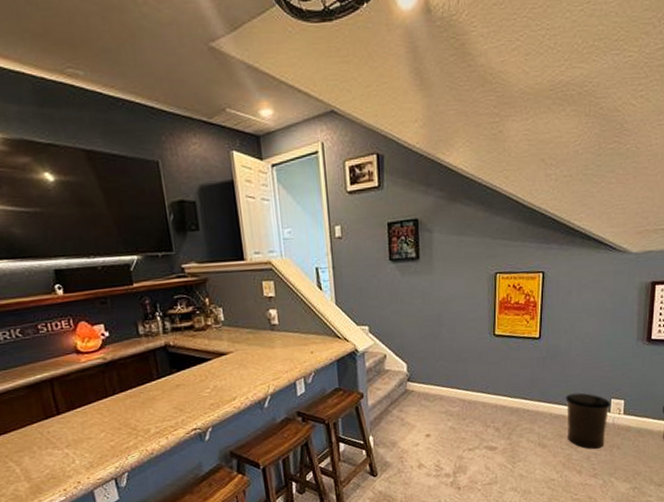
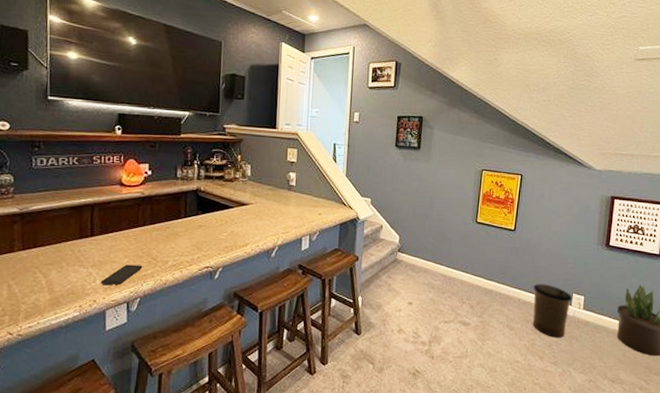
mobile phone: none [80,437,123,464] -> present [100,264,143,285]

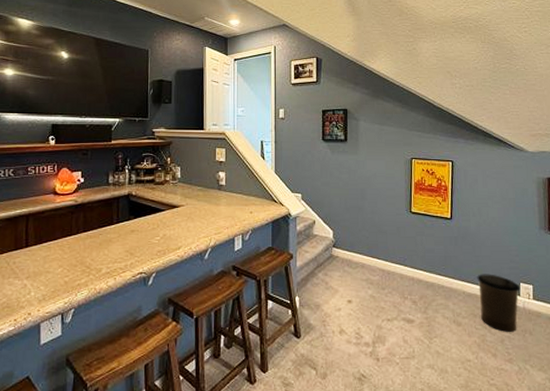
mobile phone: present [100,264,143,285] -> none [35,274,77,296]

